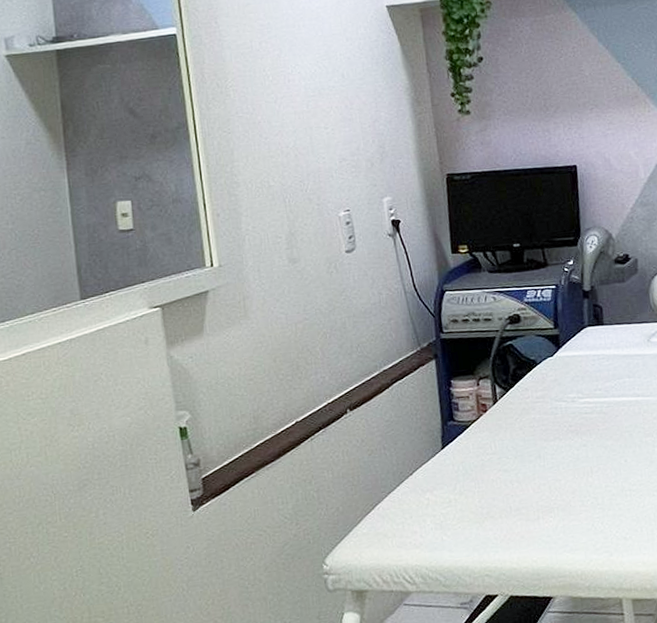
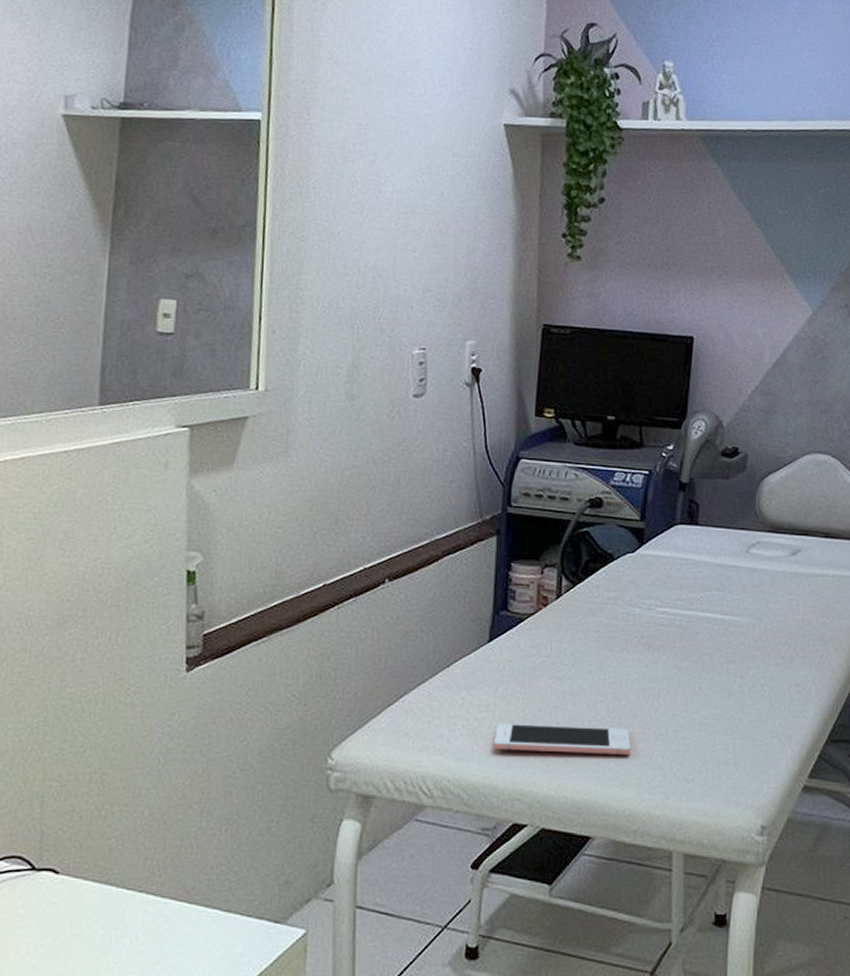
cell phone: none [459,503,575,537] -> present [493,724,631,755]

